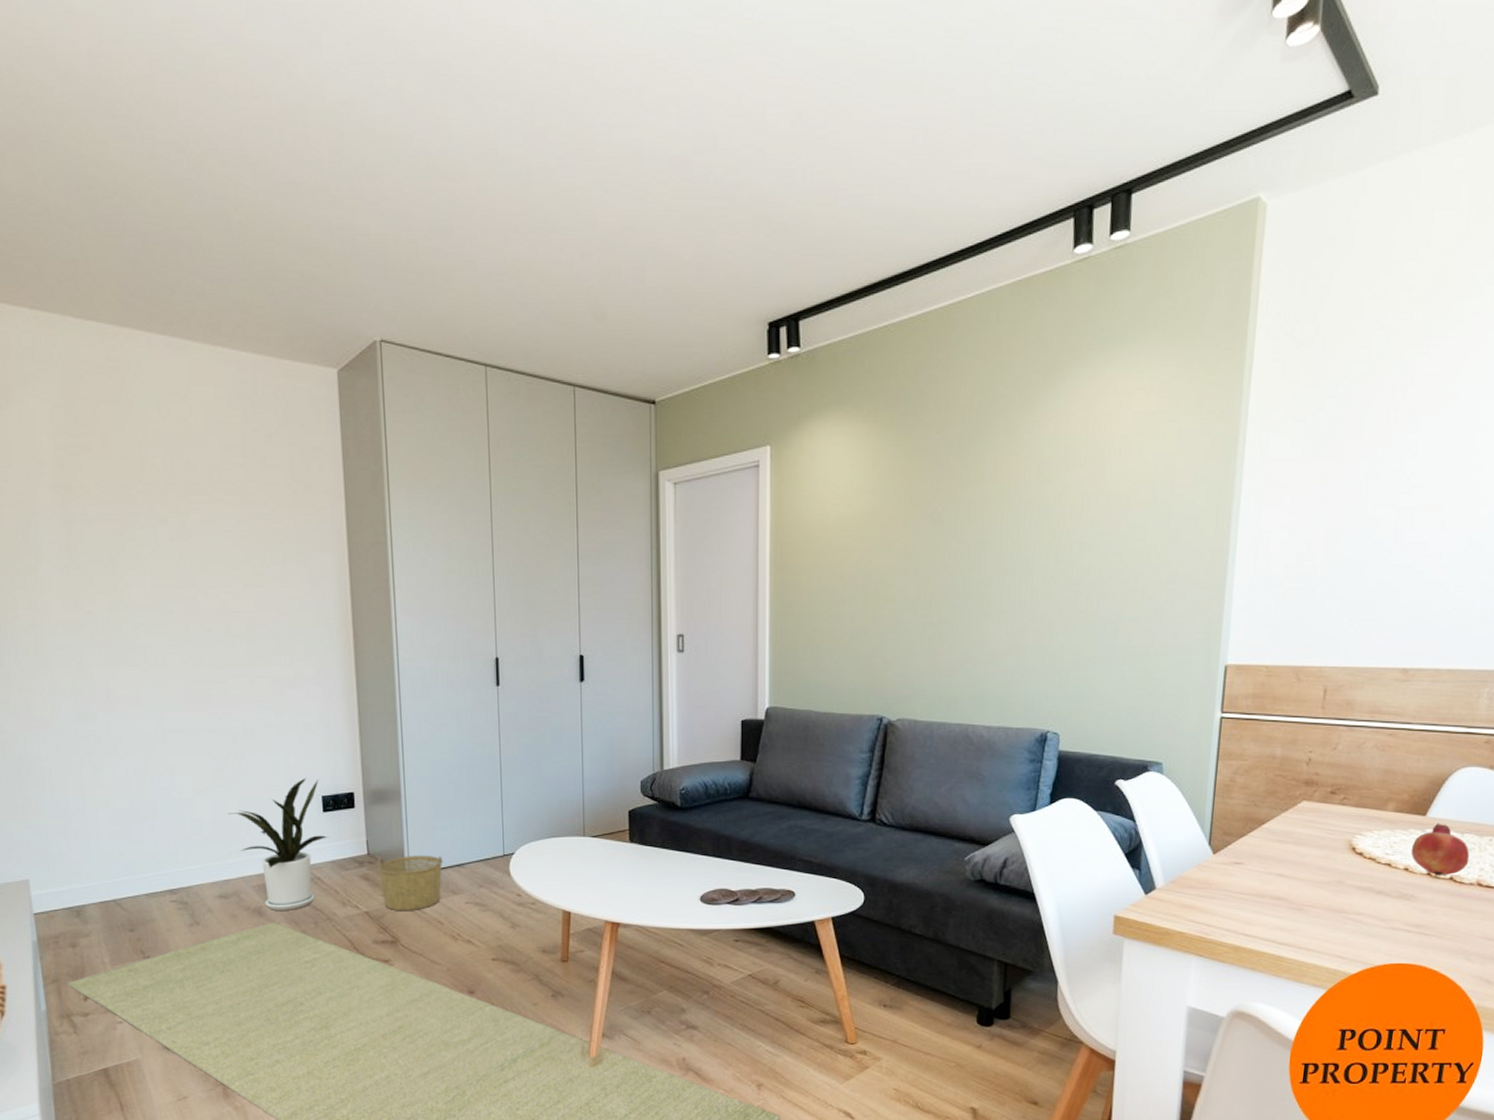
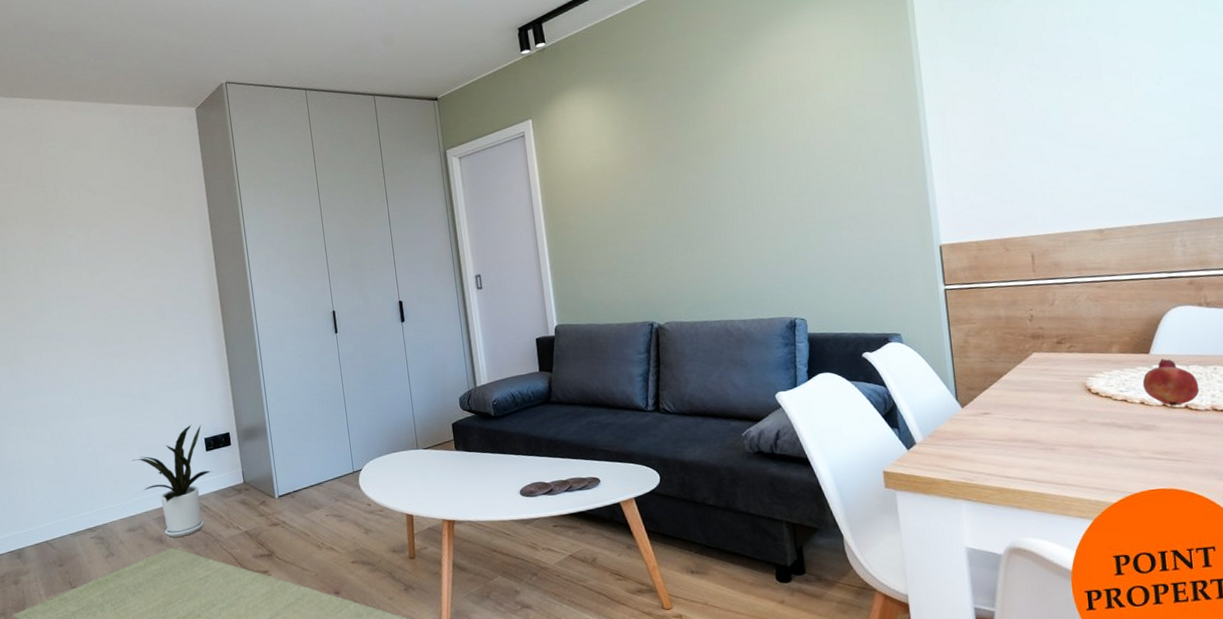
basket: present [377,855,443,911] -> none [252,478,305,529]

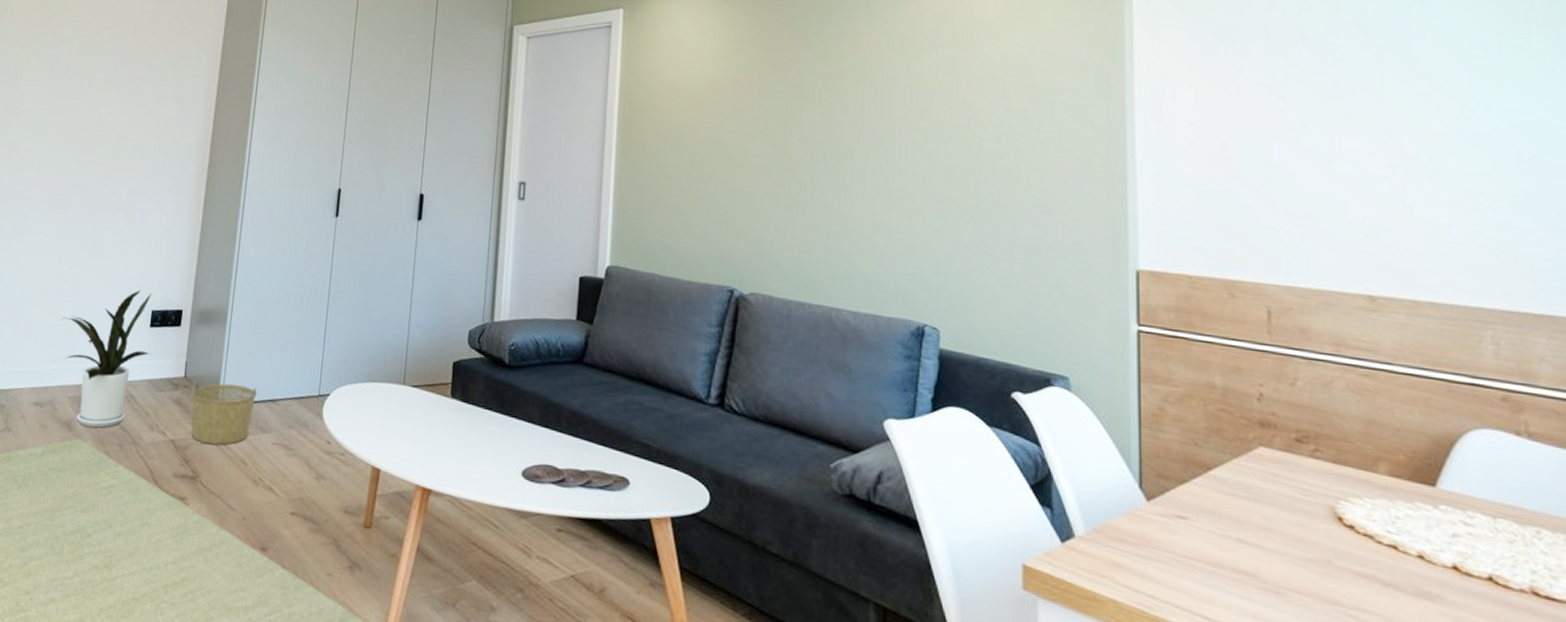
basket: none [252,478,305,529] -> present [191,382,257,446]
fruit: present [1142,358,1200,406] -> none [1422,498,1512,574]

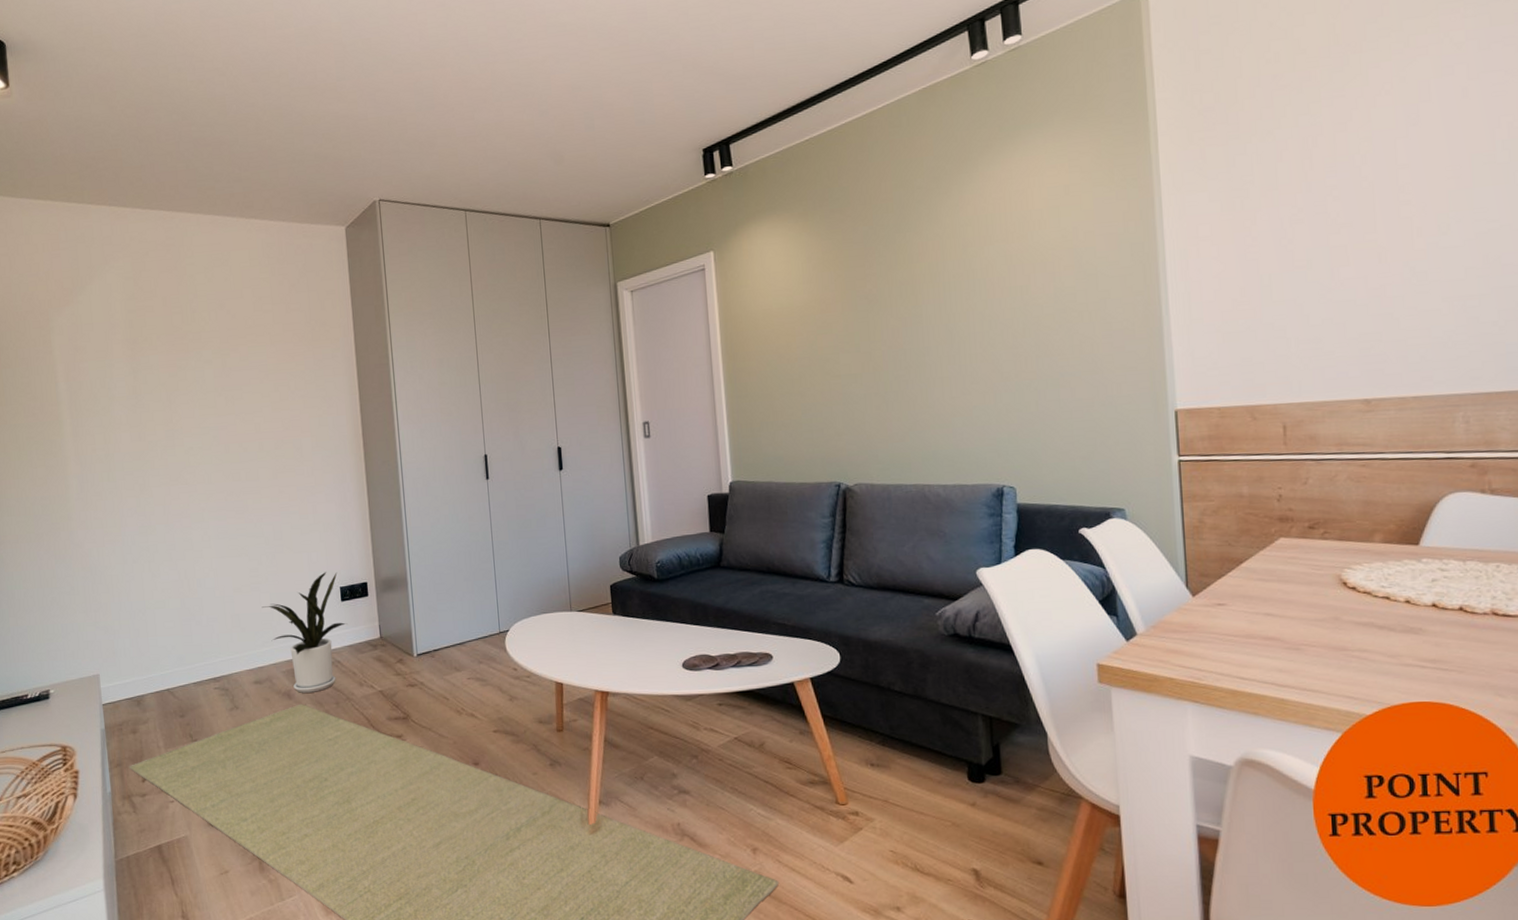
basket: present [191,382,257,446] -> none [389,635,446,689]

